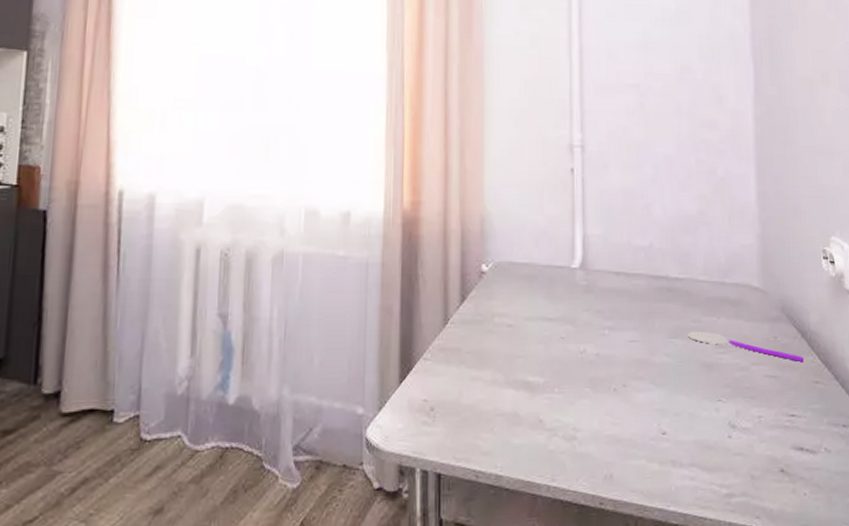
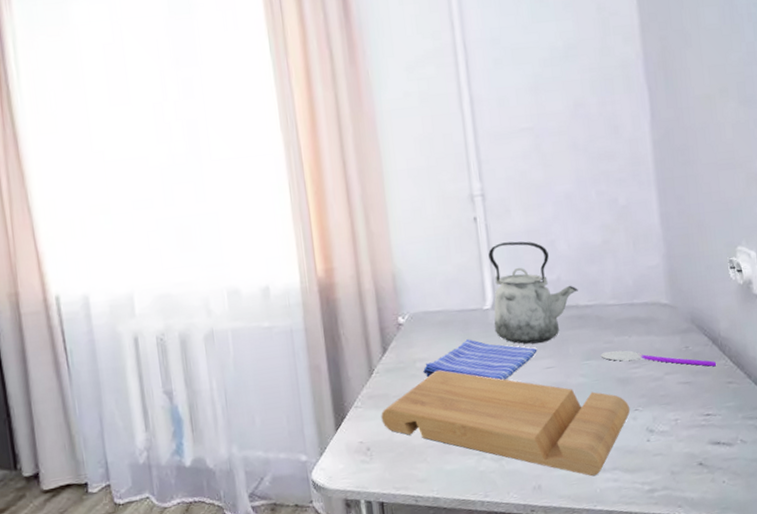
cutting board: none [450,328,713,471] -> present [381,370,631,477]
dish towel: none [501,298,622,349] -> present [423,339,537,381]
kettle: none [580,199,670,312] -> present [488,241,578,344]

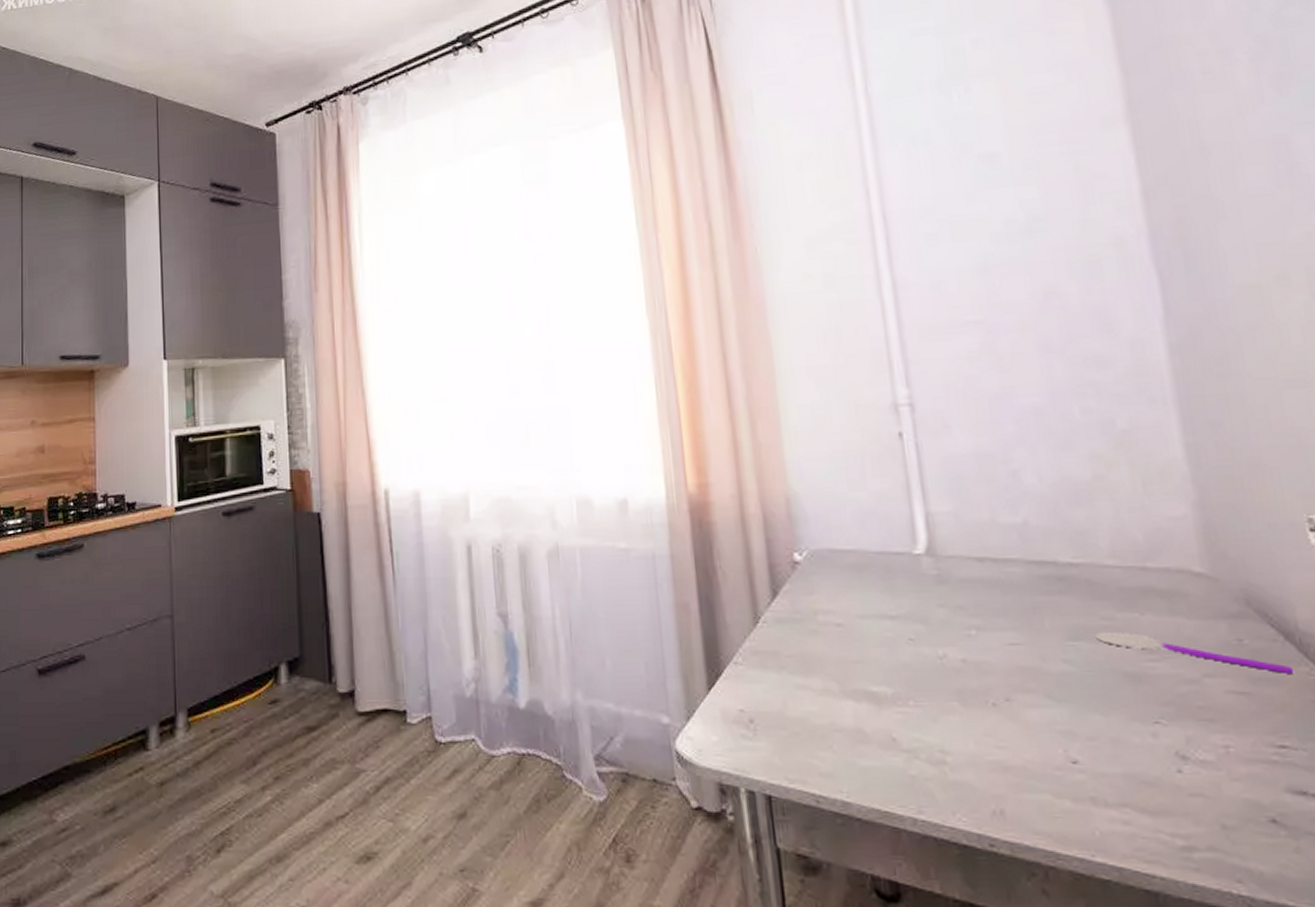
cutting board: present [381,370,631,477] -> none [769,628,1147,811]
dish towel: present [423,339,537,381] -> none [827,592,995,654]
kettle: present [488,241,578,344] -> none [920,467,1056,608]

